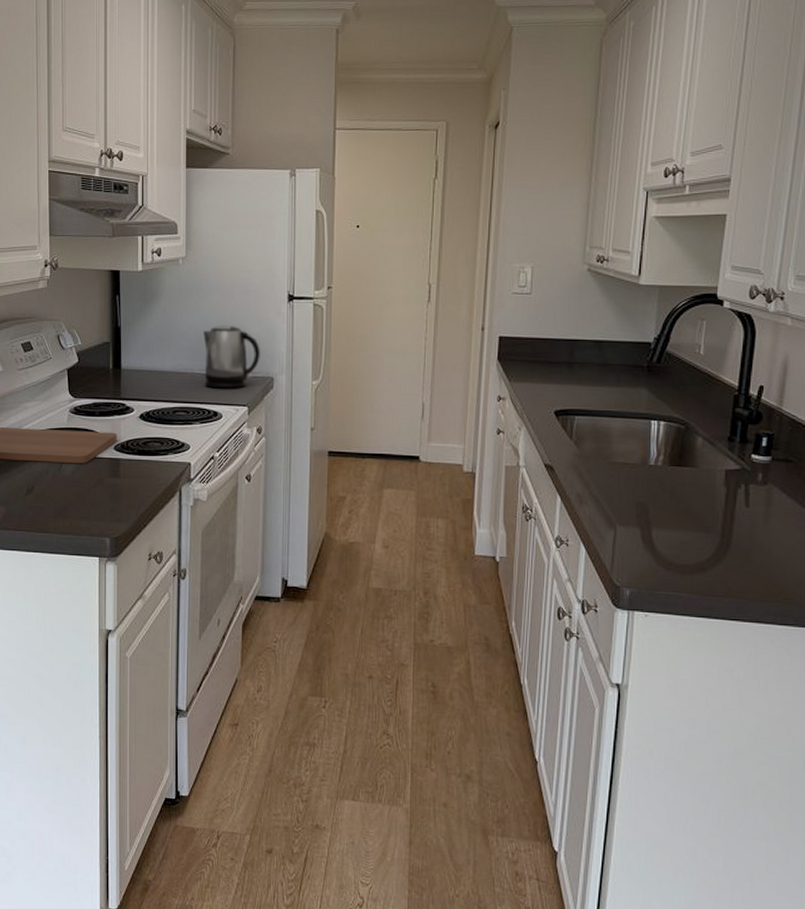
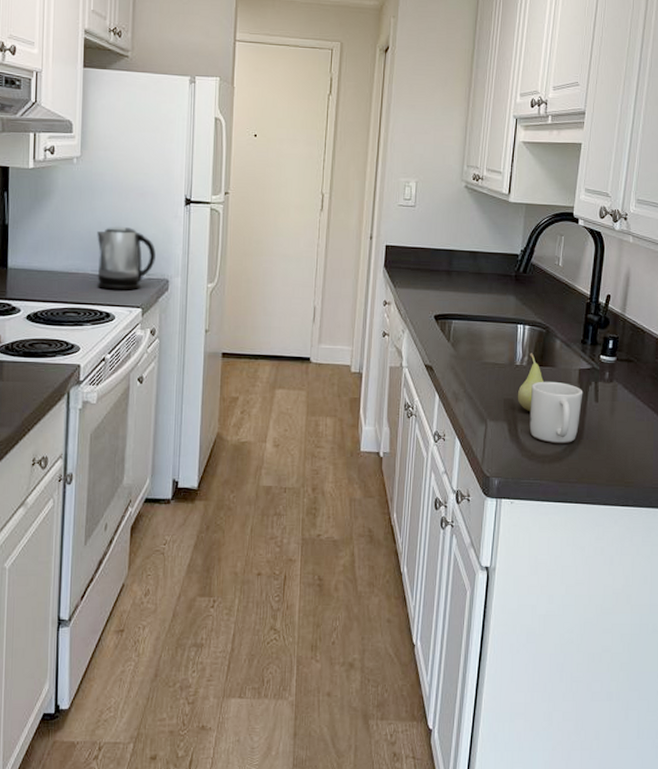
fruit: none [651,452,682,517] -> present [517,353,544,412]
mug: none [666,483,731,554] -> present [529,381,583,444]

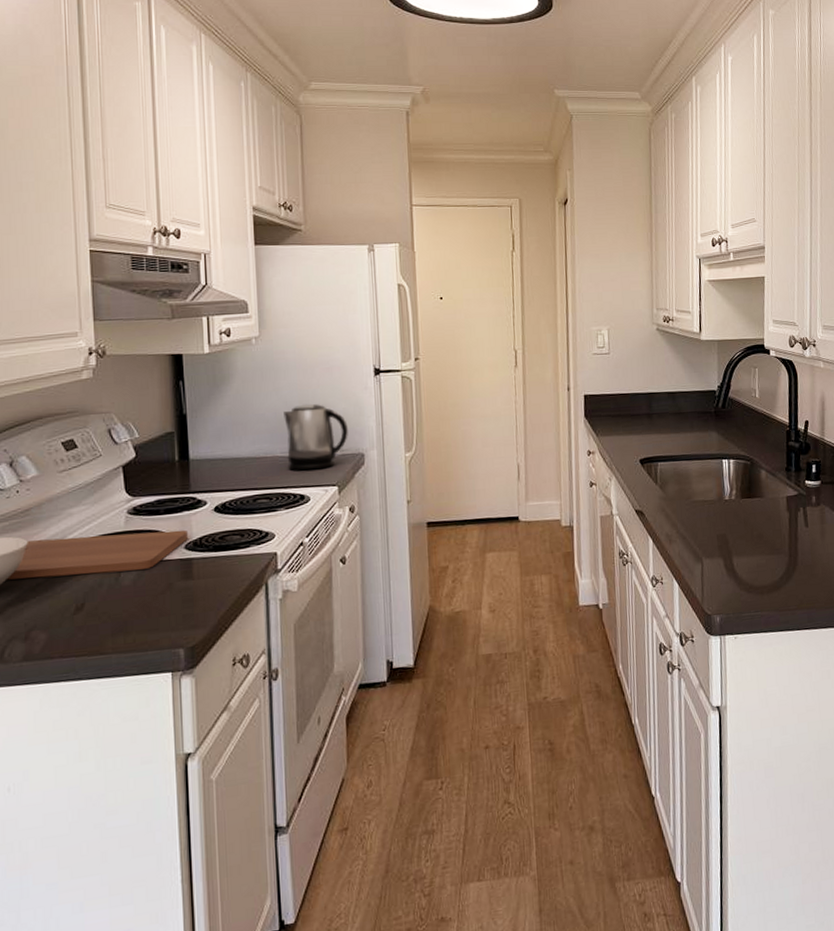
fruit: present [517,353,544,412] -> none [729,486,753,545]
mug: present [529,381,583,444] -> none [742,511,793,574]

